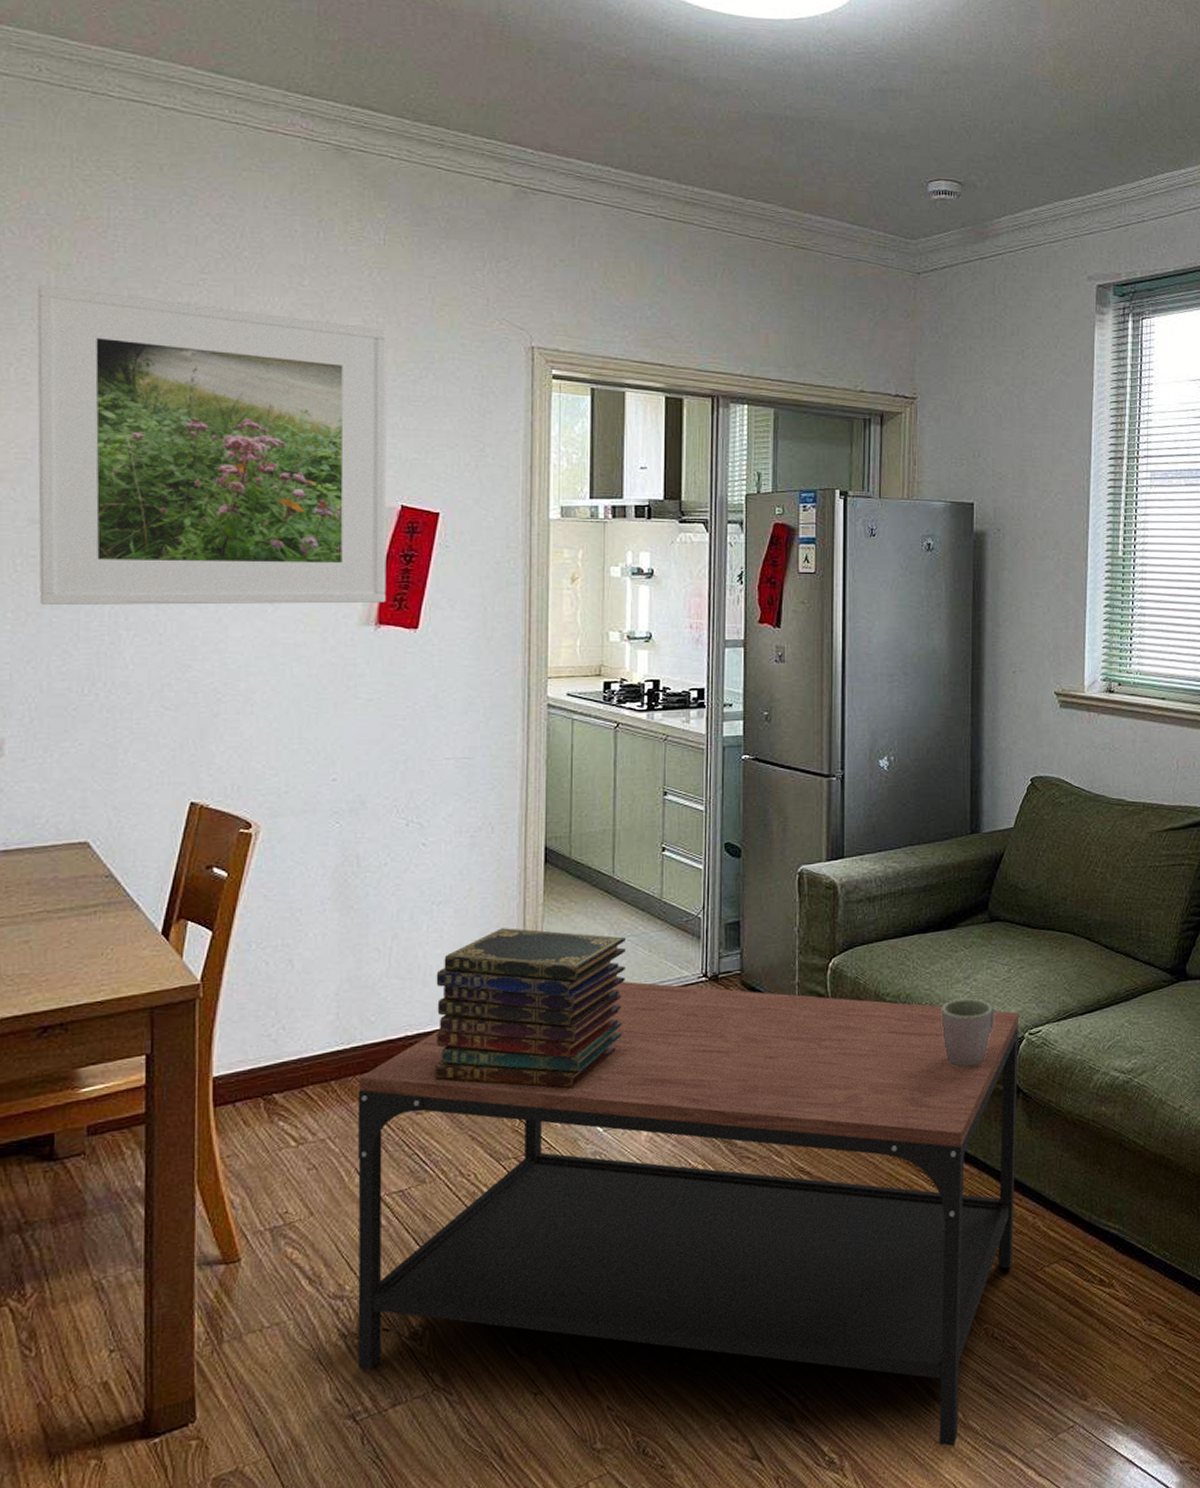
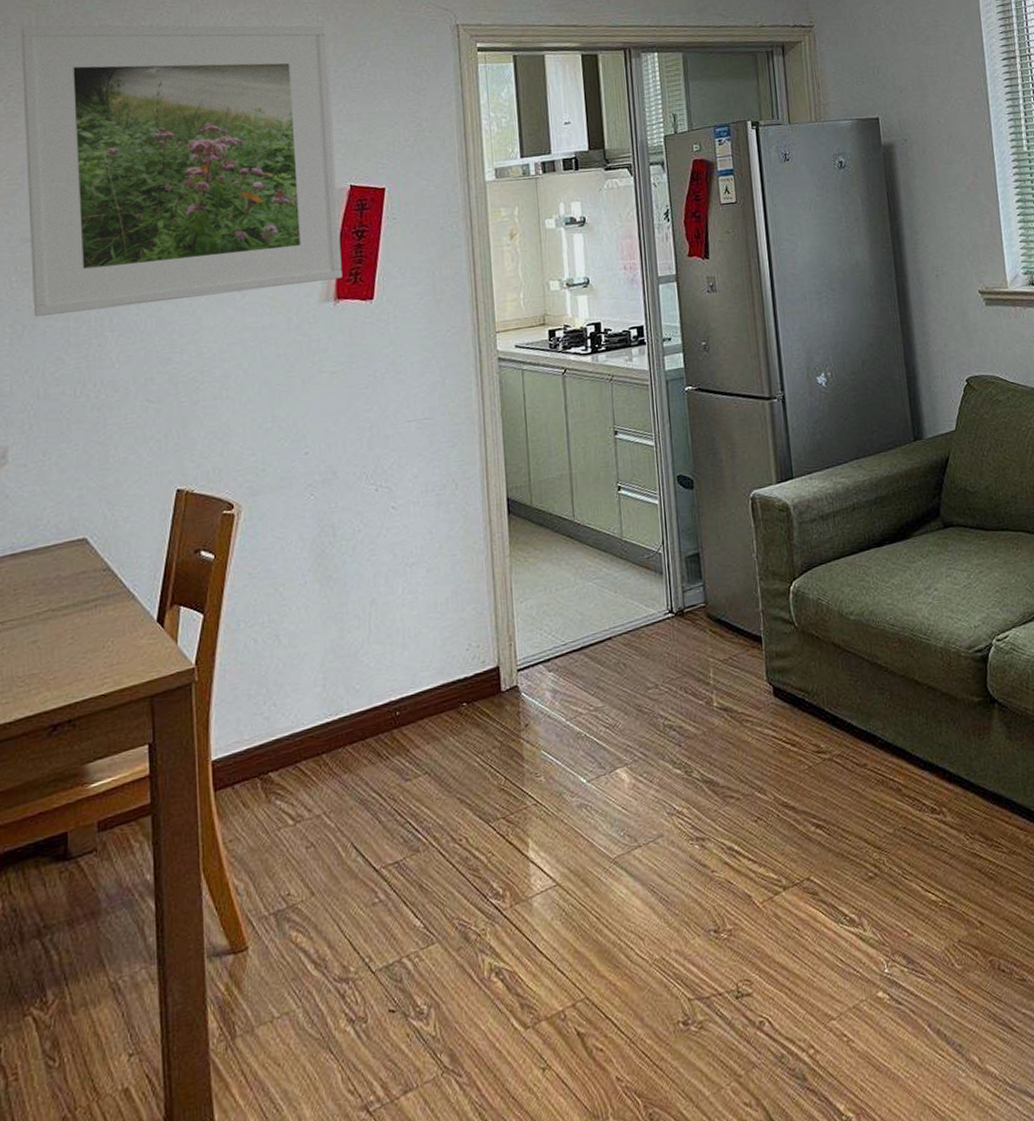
coffee table: present [357,981,1018,1446] -> none [348,618,1010,1095]
book stack: present [435,928,625,1089] -> none [414,580,596,744]
mug: present [941,998,995,1068] -> none [906,609,961,682]

